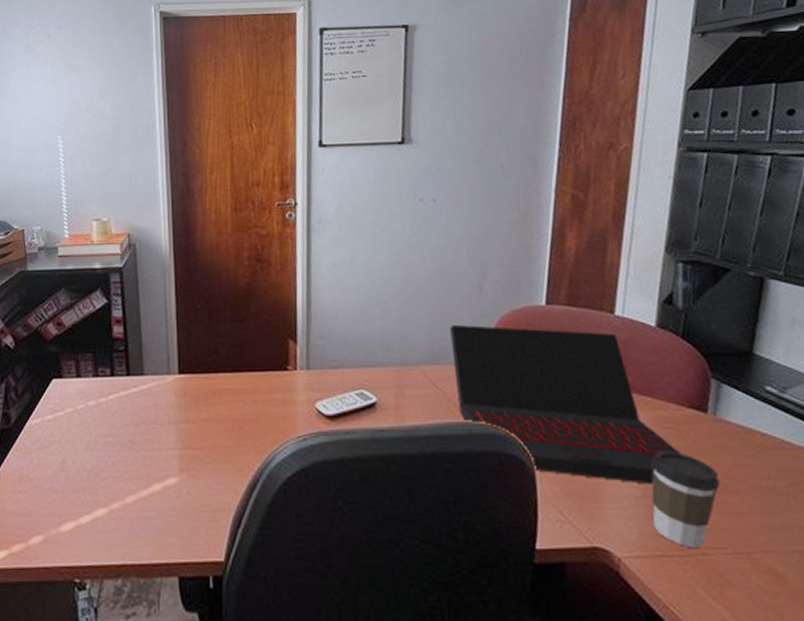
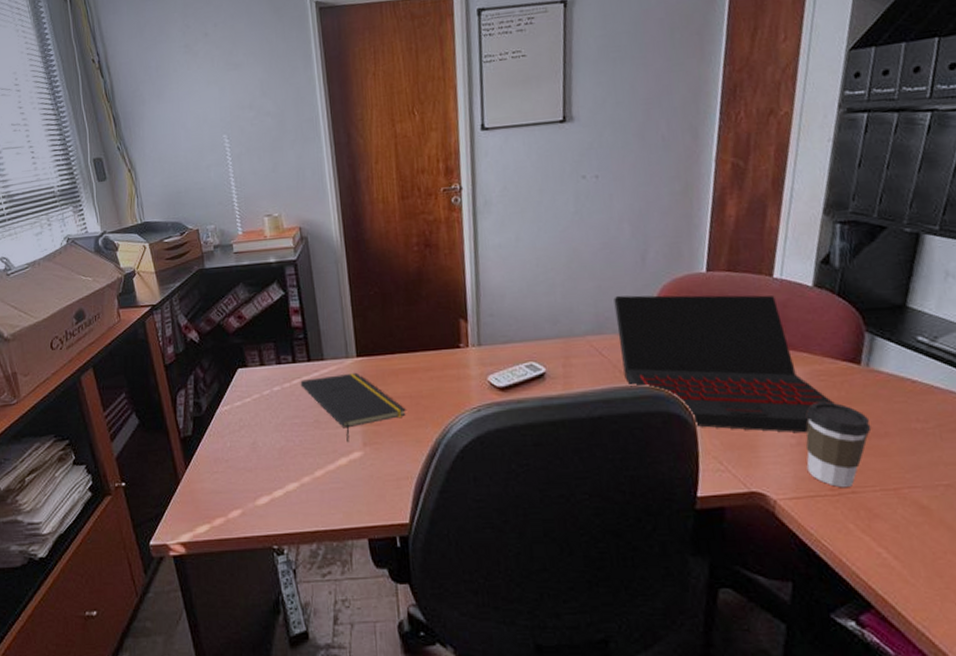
notepad: none [117,390,228,467] -> present [300,372,406,443]

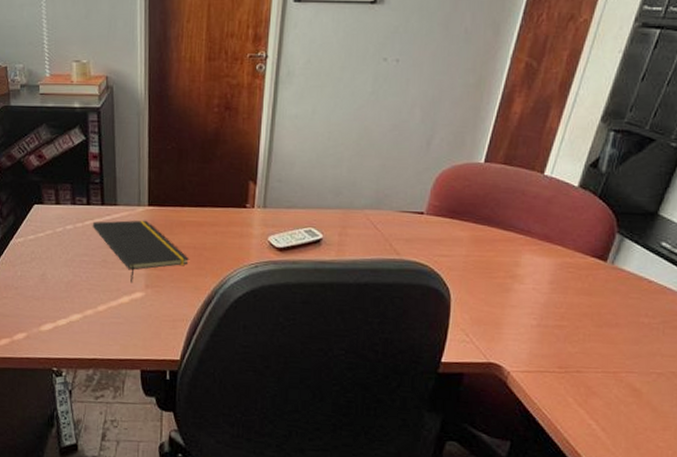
laptop: present [614,295,835,433] -> none [394,175,577,317]
coffee cup: present [805,402,872,488] -> none [541,291,605,367]

